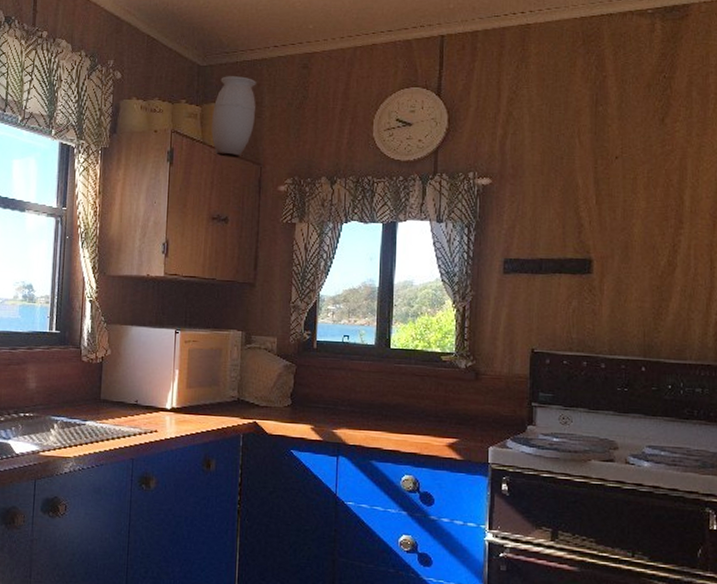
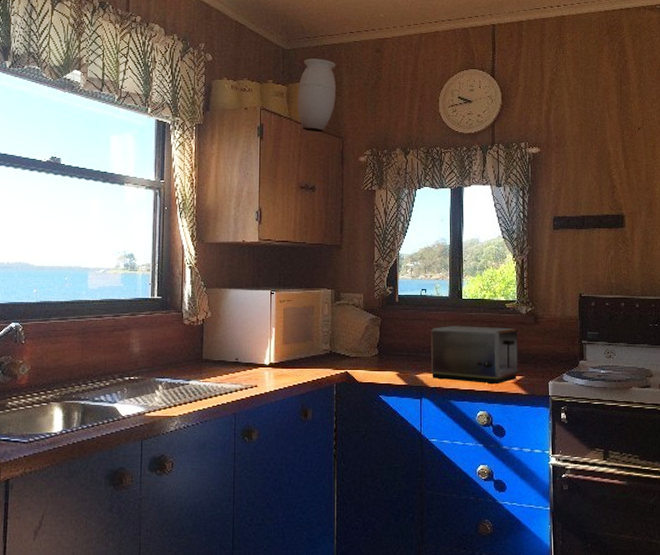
toaster: none [350,377,454,447] -> present [430,326,518,385]

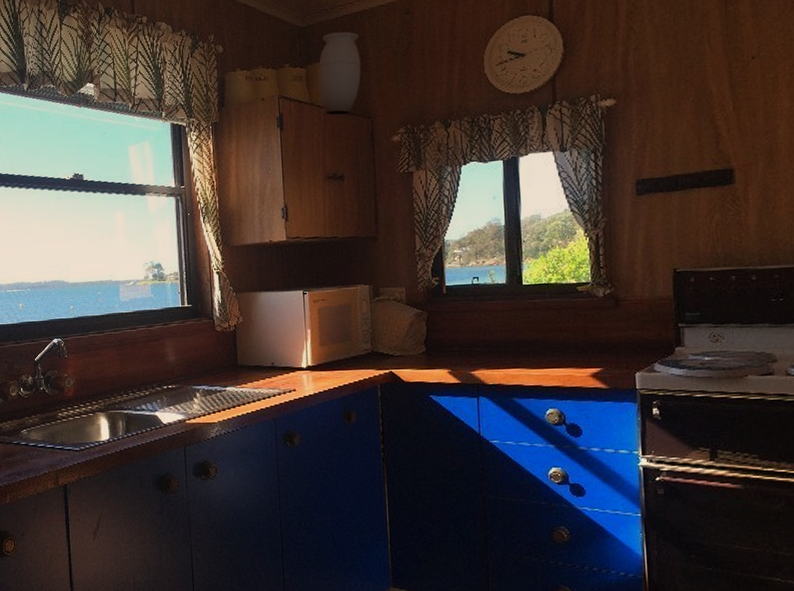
toaster: present [430,326,518,385] -> none [485,314,596,379]

